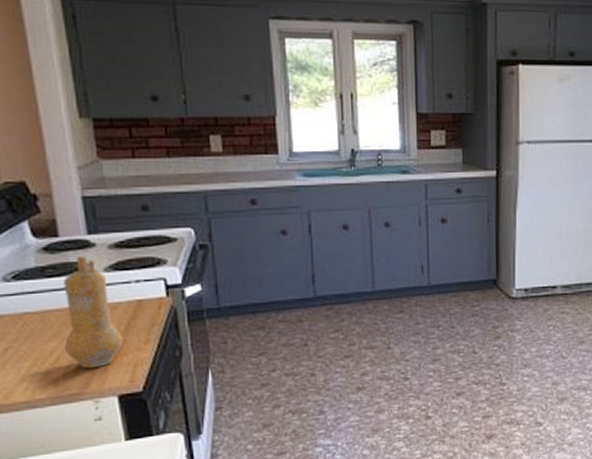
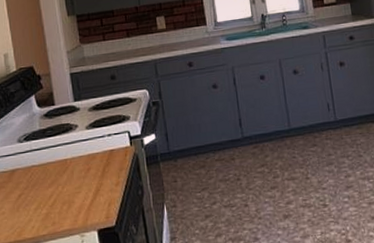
pepper mill: present [63,255,123,369] -> none [58,118,100,209]

